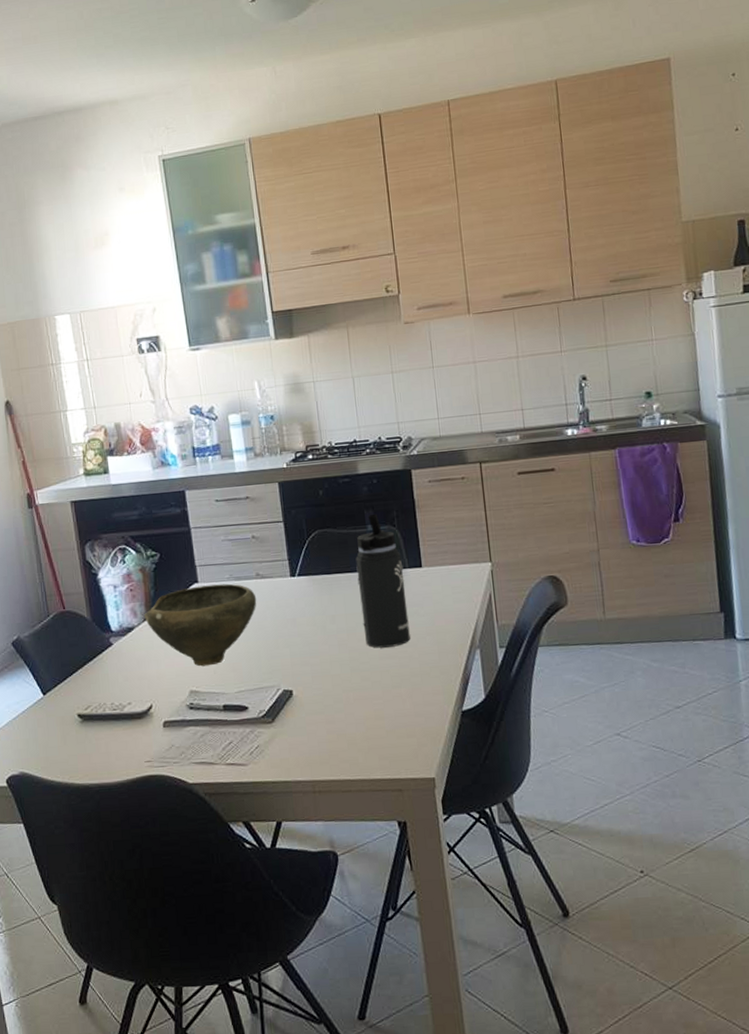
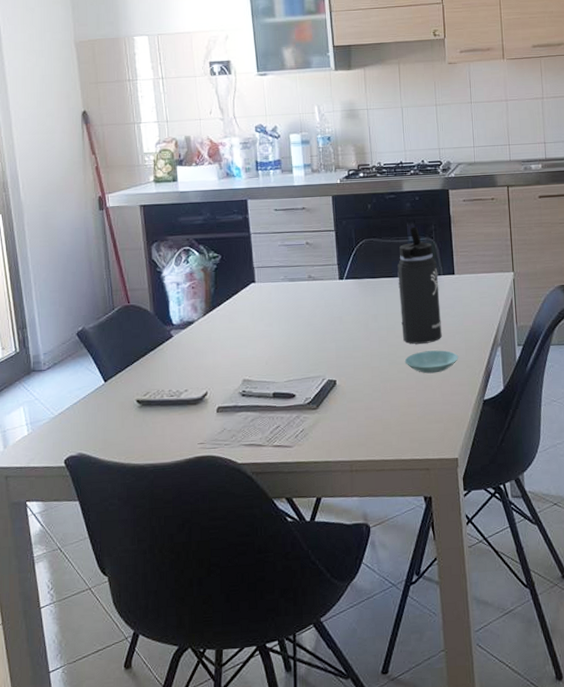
bowl: present [144,583,257,667] -> none [204,284,308,358]
saucer: none [368,654,430,682] -> present [404,350,458,374]

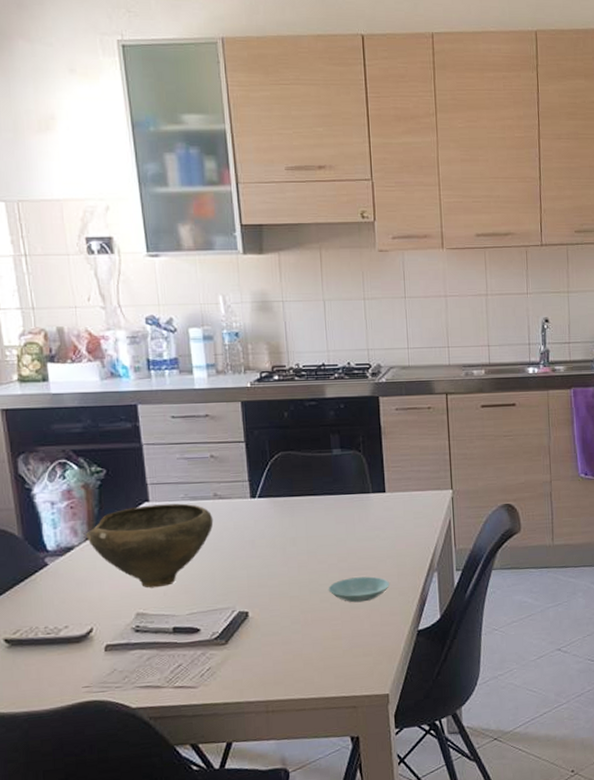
bowl: none [204,284,308,358] -> present [86,503,214,589]
thermos bottle: present [397,226,442,344] -> none [319,438,371,570]

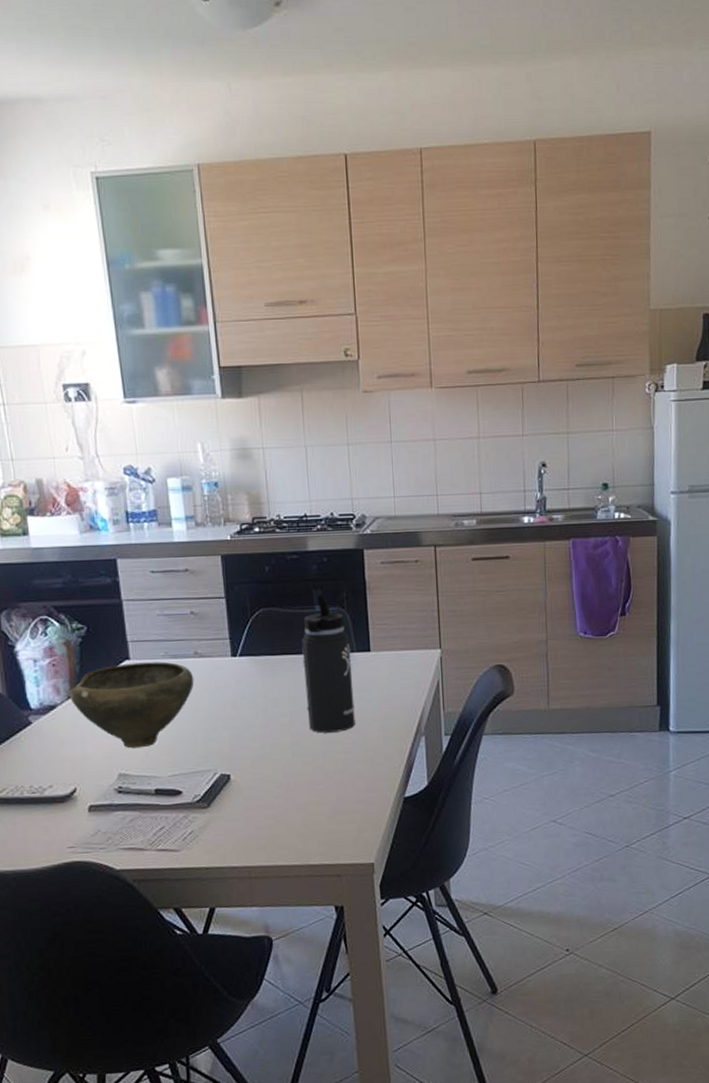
thermos bottle: none [319,438,371,570] -> present [301,594,355,733]
saucer: present [328,576,389,603] -> none [311,740,375,767]

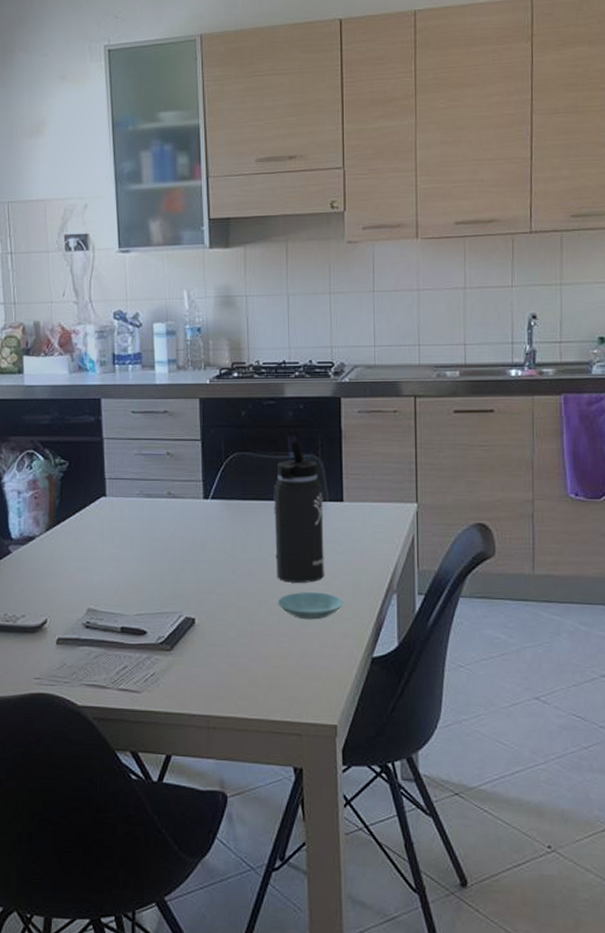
bowl: present [68,661,194,749] -> none [47,500,166,585]
saucer: none [311,740,375,767] -> present [277,592,343,620]

